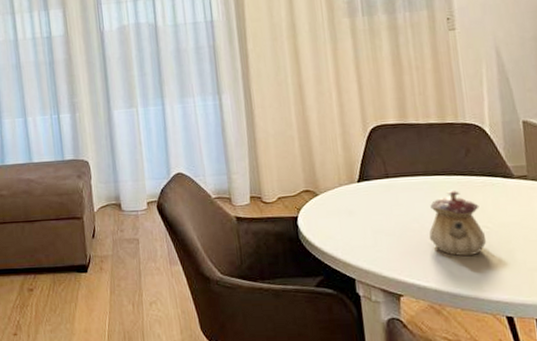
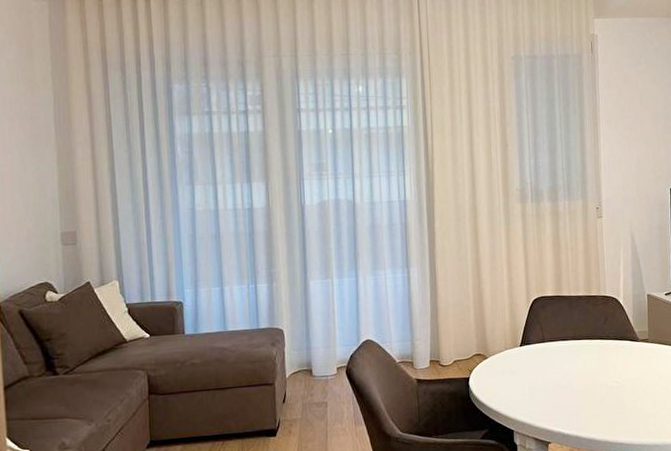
teapot: present [429,190,487,257] -> none [573,351,616,407]

